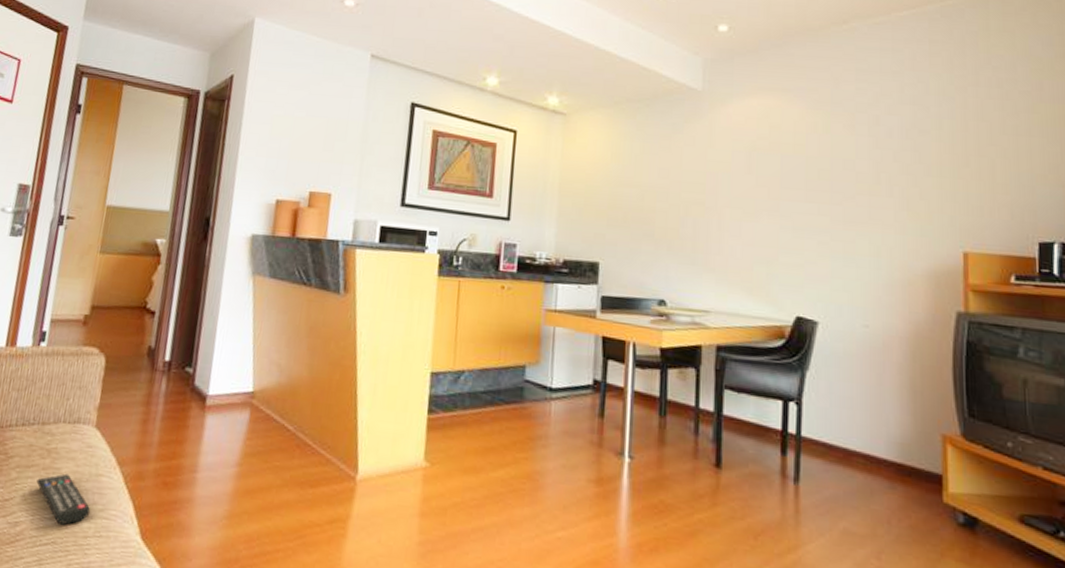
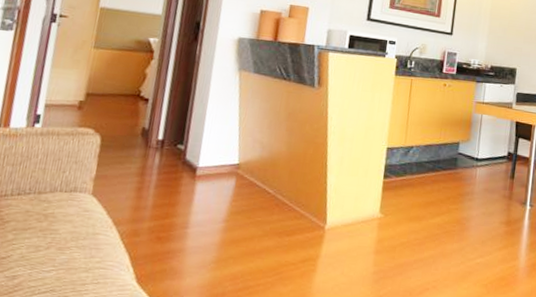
remote control: present [36,473,91,525] -> none [34,233,89,276]

